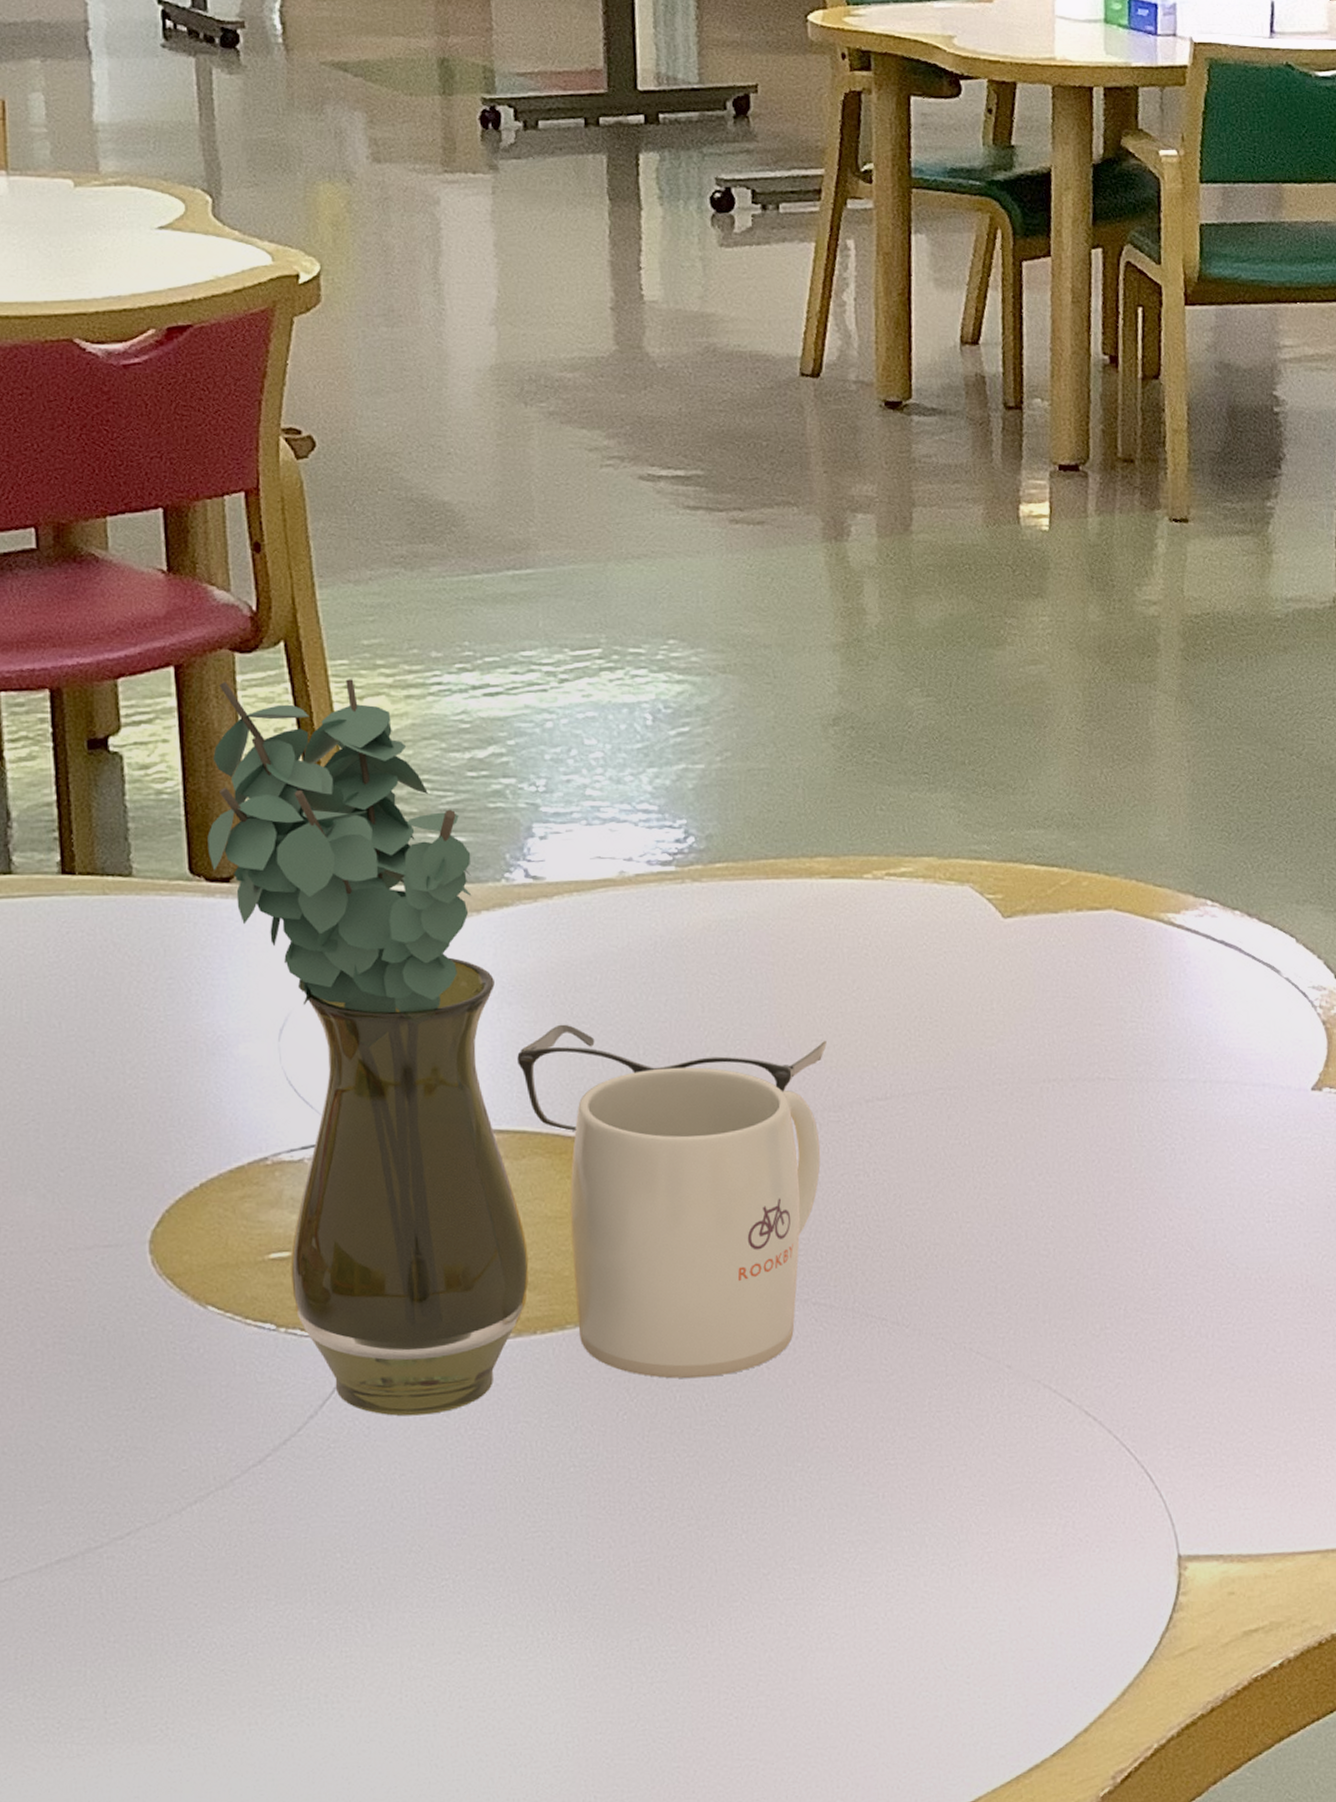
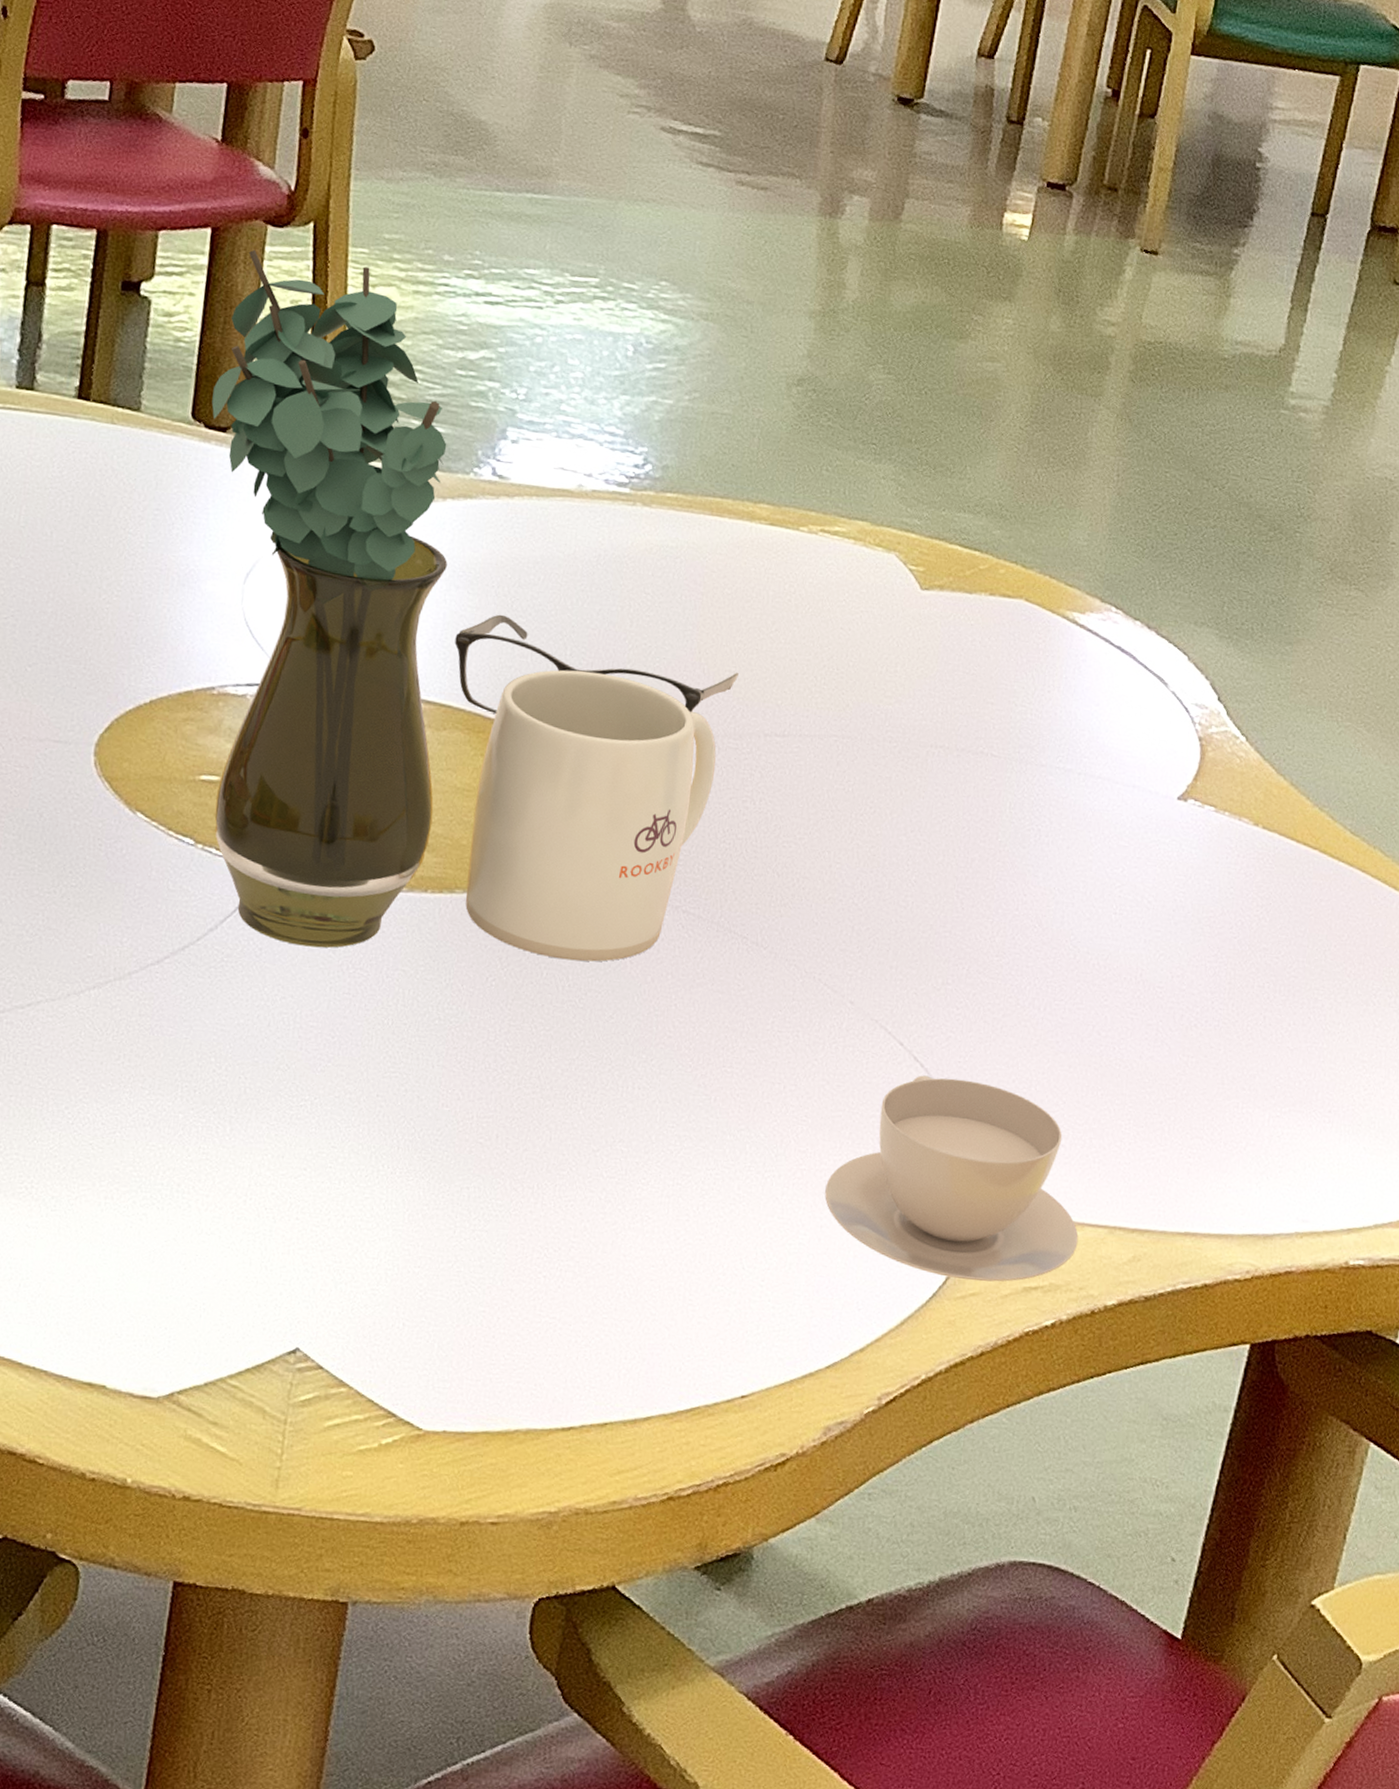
teacup: none [1016,1425,1292,1636] -> present [825,1075,1079,1282]

